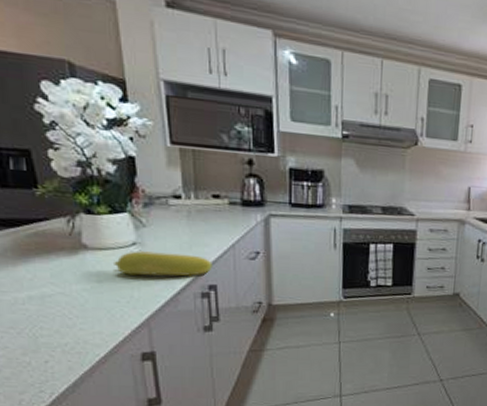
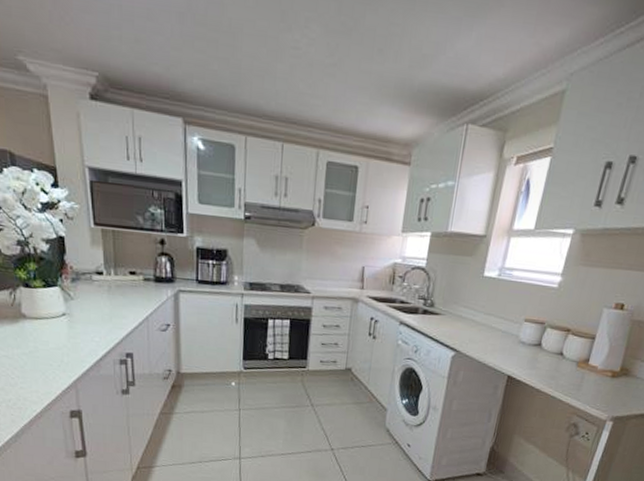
fruit: present [114,251,212,277] -> none [47,321,129,345]

